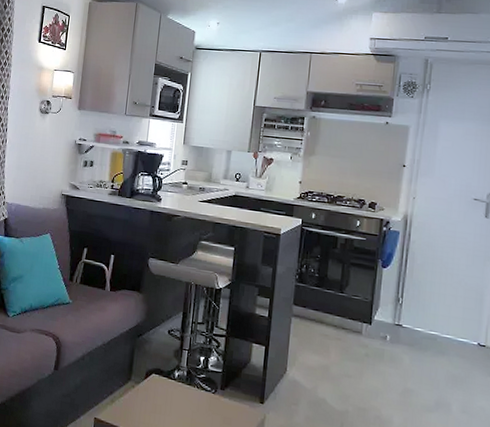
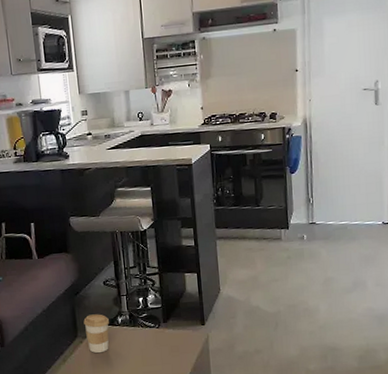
coffee cup: none [139,360,166,404] -> present [83,314,109,353]

